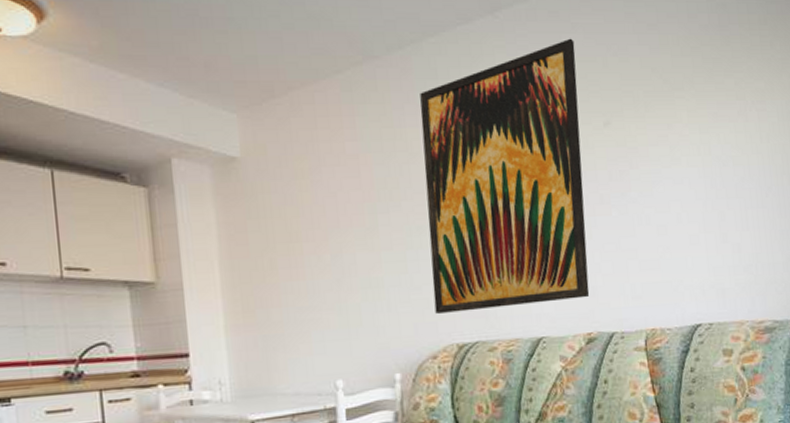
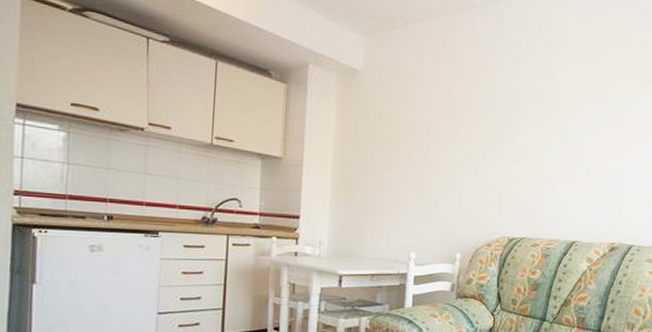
wall art: present [420,38,590,314] -> none [494,12,632,215]

